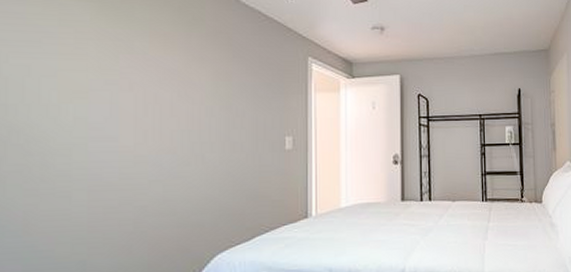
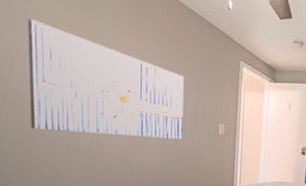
wall art: none [42,35,239,168] -> present [28,19,184,140]

